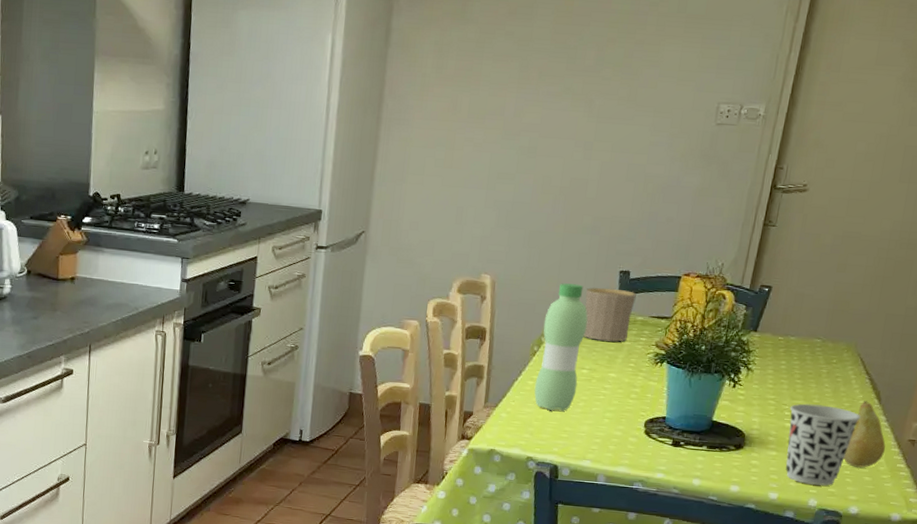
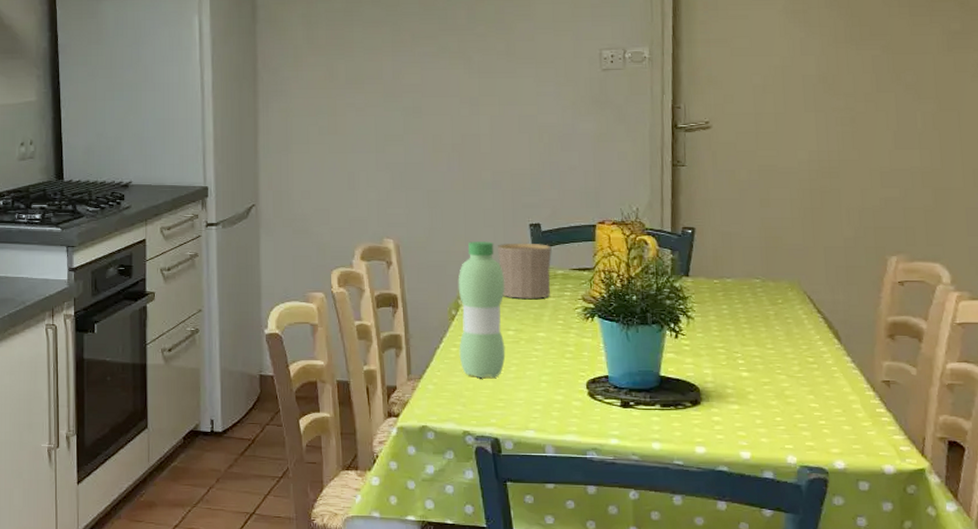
cup: present [785,403,861,486] -> none [742,350,824,439]
fruit: present [843,401,886,468] -> none [814,341,859,416]

